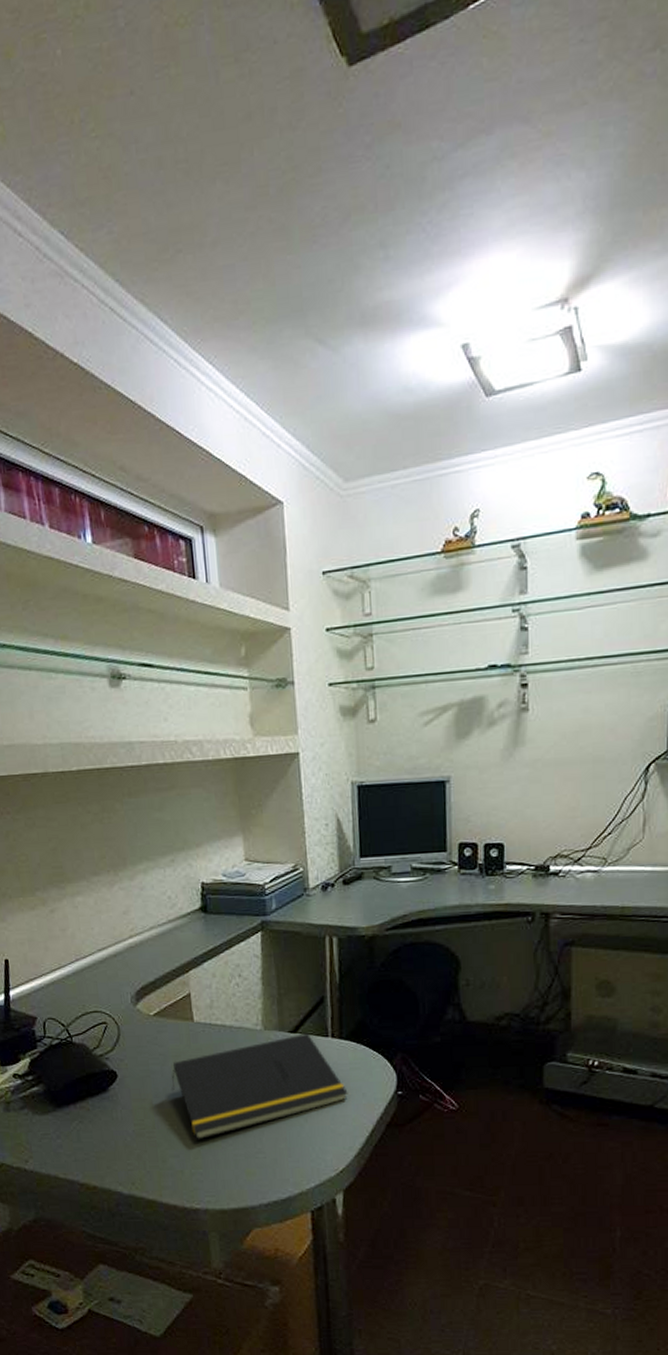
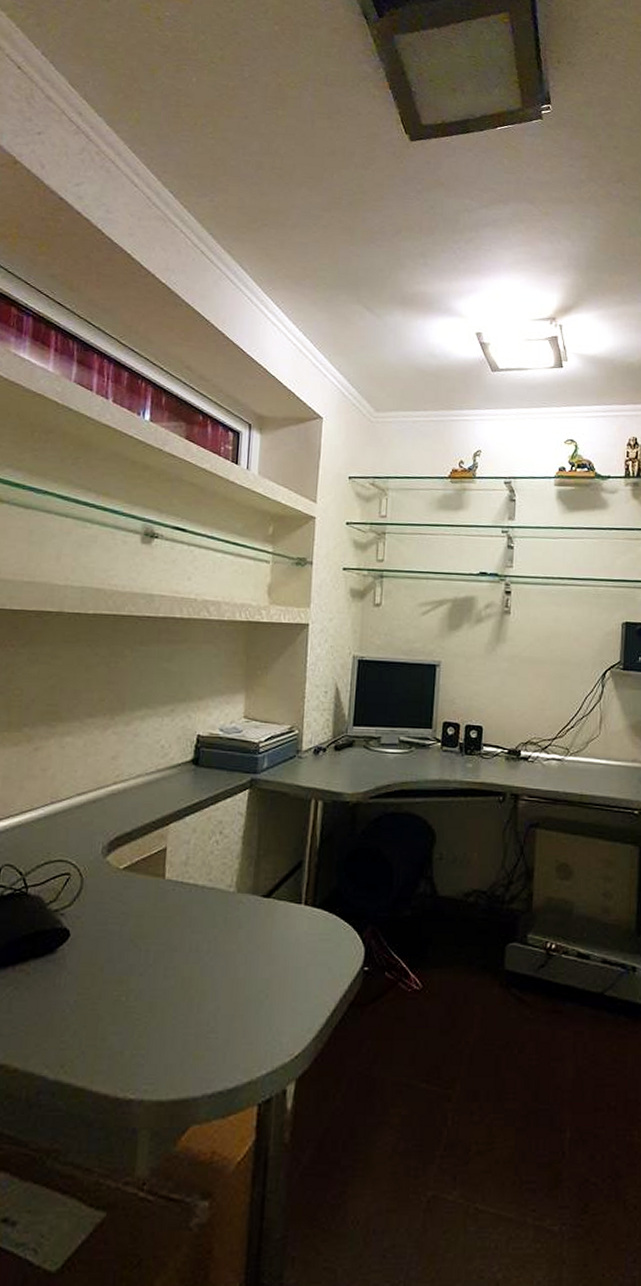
notepad: present [172,1033,348,1140] -> none [128,899,314,1015]

